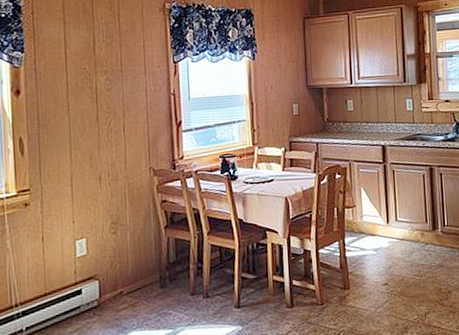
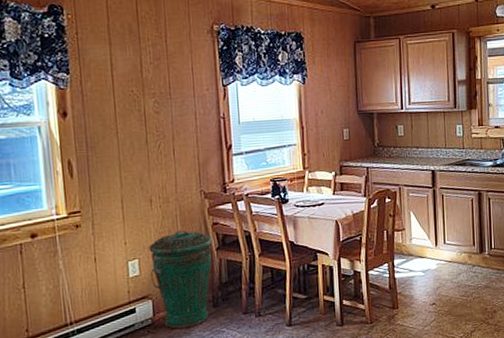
trash can: none [97,208,162,311] -> present [149,230,214,329]

